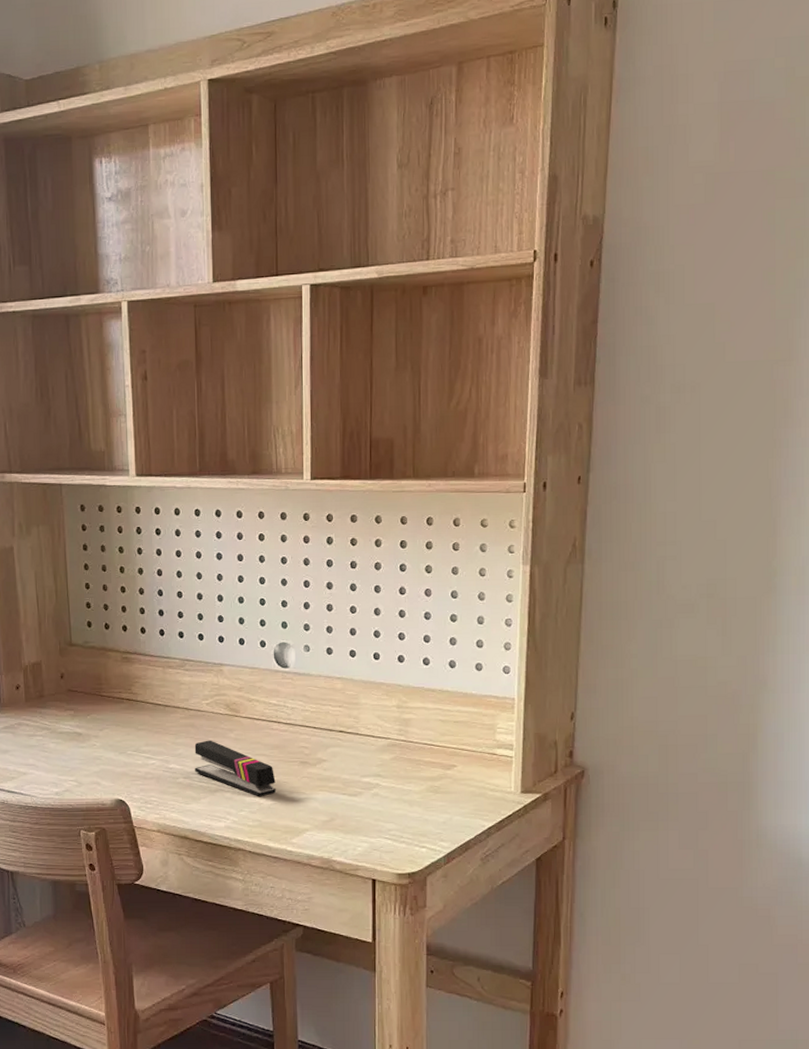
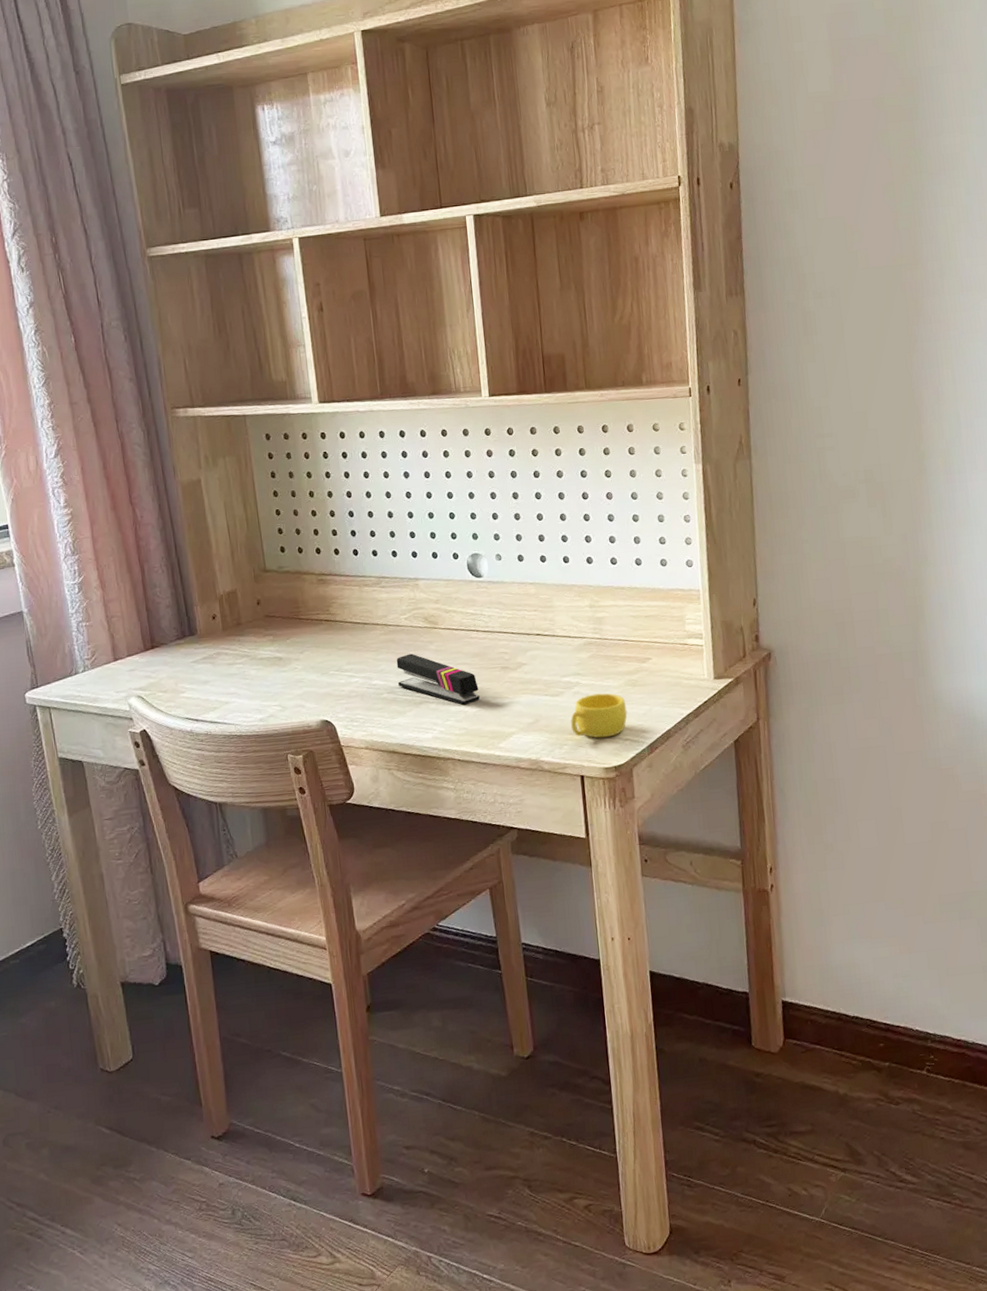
cup: none [367,797,426,843] -> present [570,693,628,738]

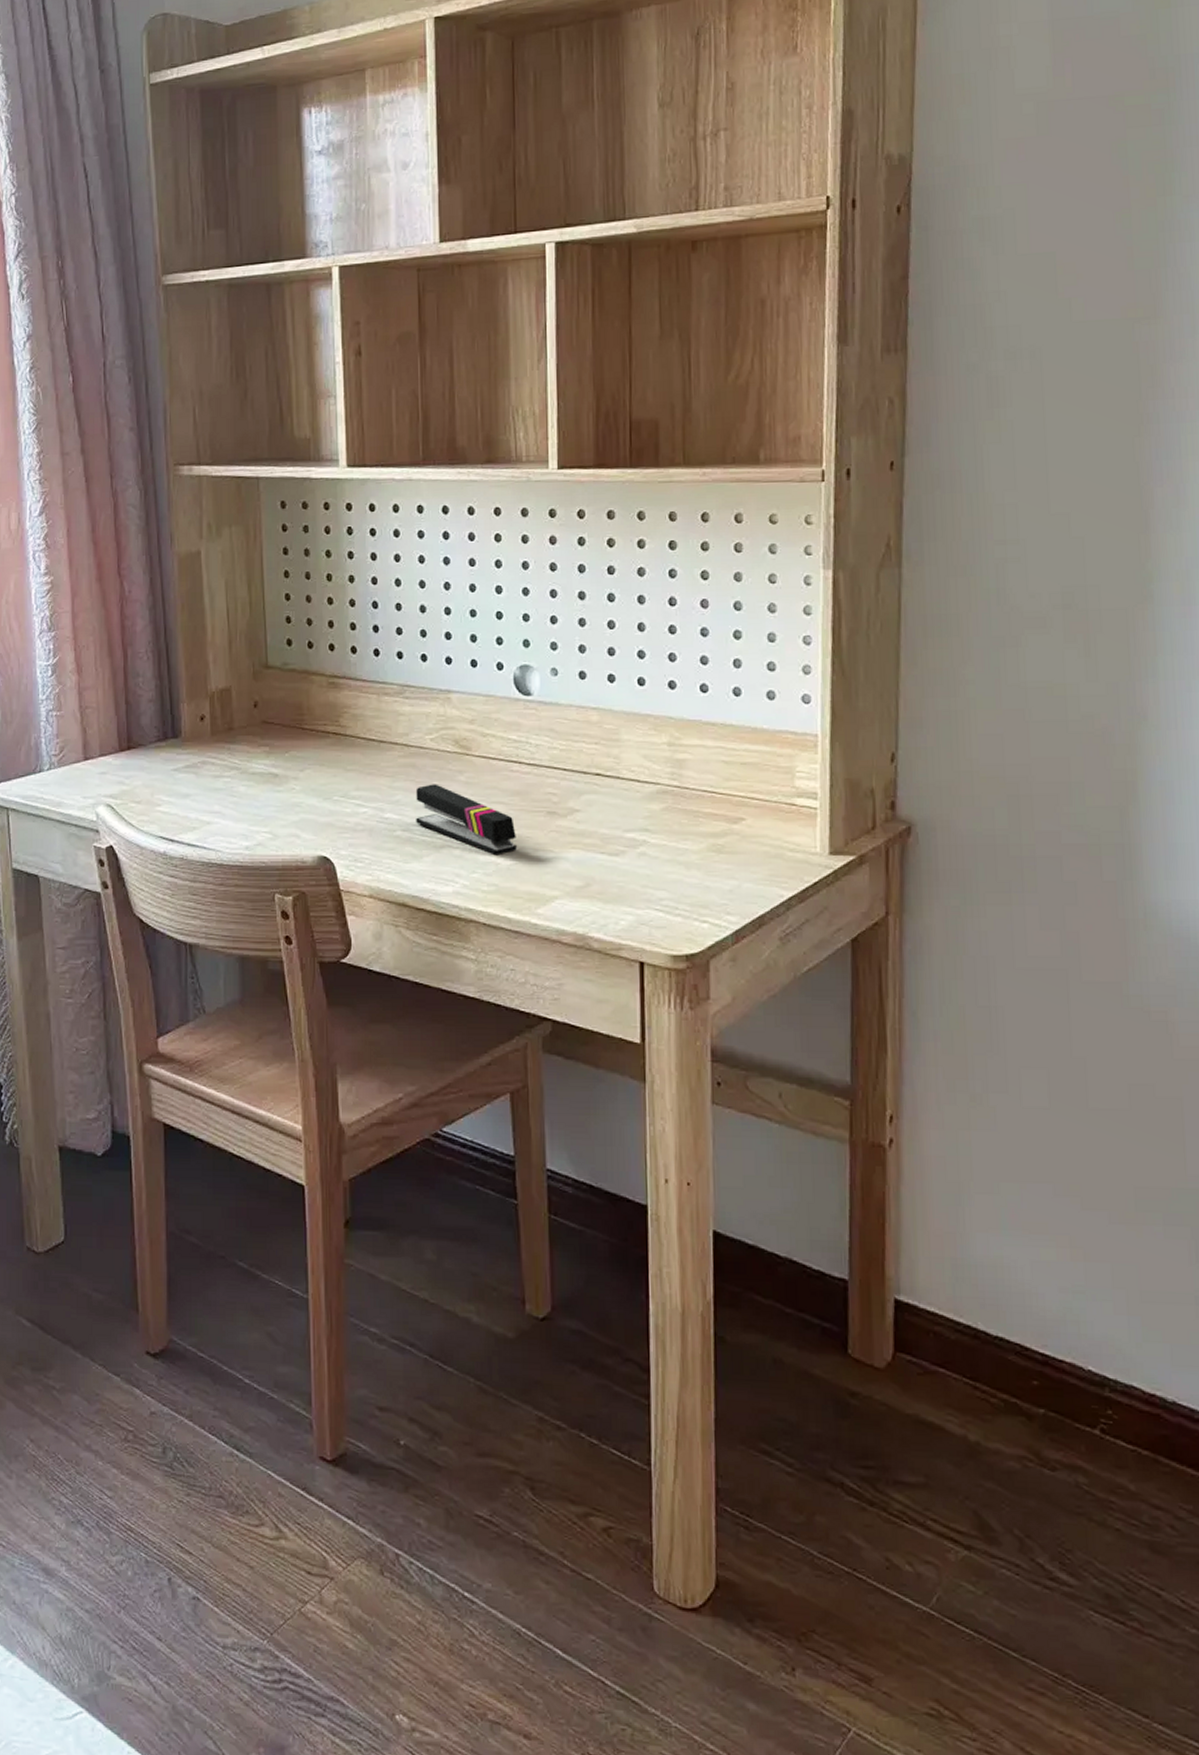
cup: present [570,693,628,738] -> none [632,858,708,916]

